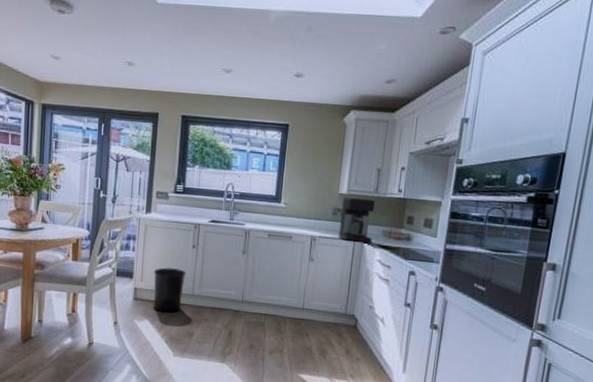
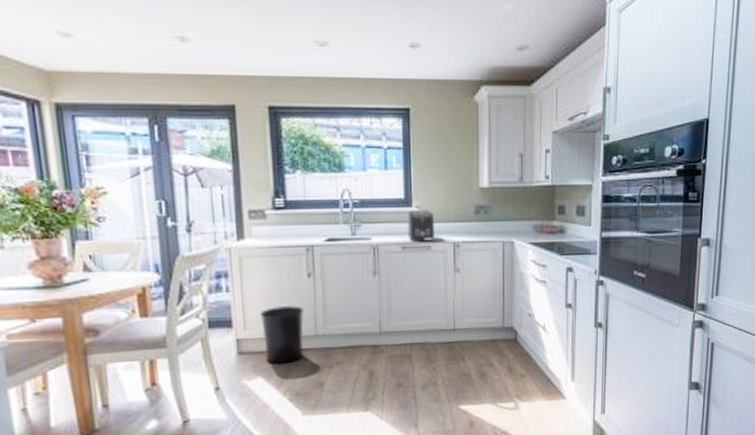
toaster: none [274,206,298,233] -> present [406,210,436,242]
coffee maker: present [338,197,375,244] -> none [484,190,522,244]

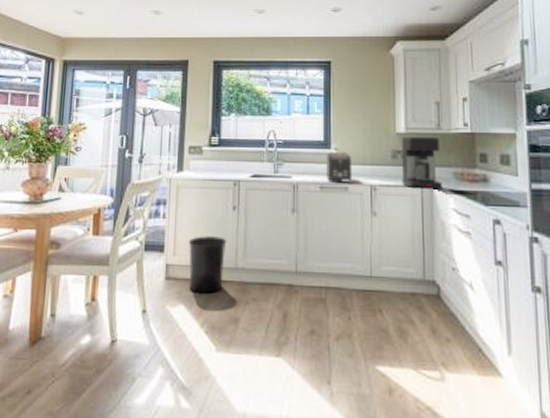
coffee maker: none [484,190,522,244] -> present [401,136,442,190]

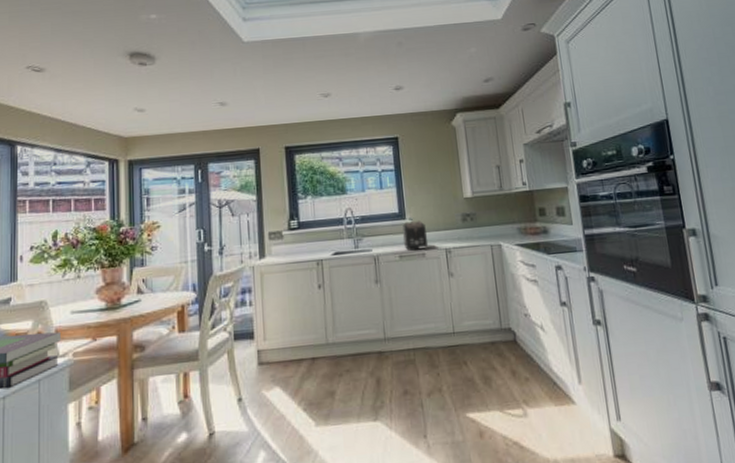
waste bin: present [188,236,227,294] -> none [277,316,316,374]
coffee maker: present [401,136,442,190] -> none [469,198,509,248]

